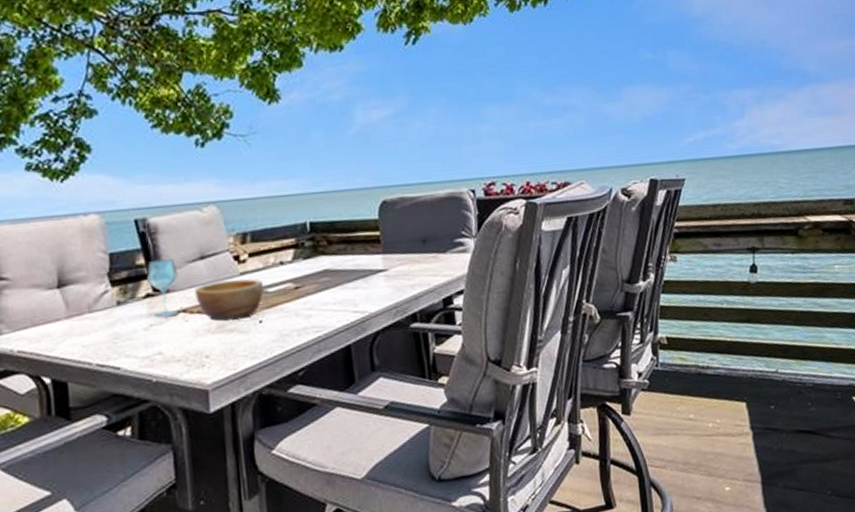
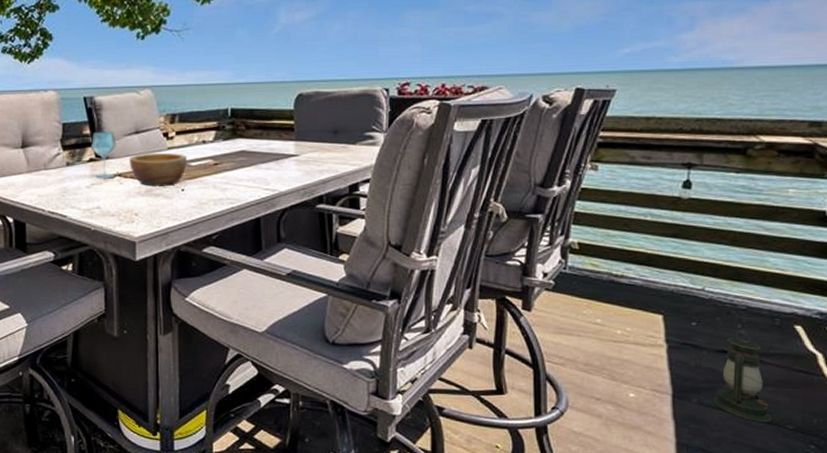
lantern: none [795,410,845,498] -> present [713,333,773,423]

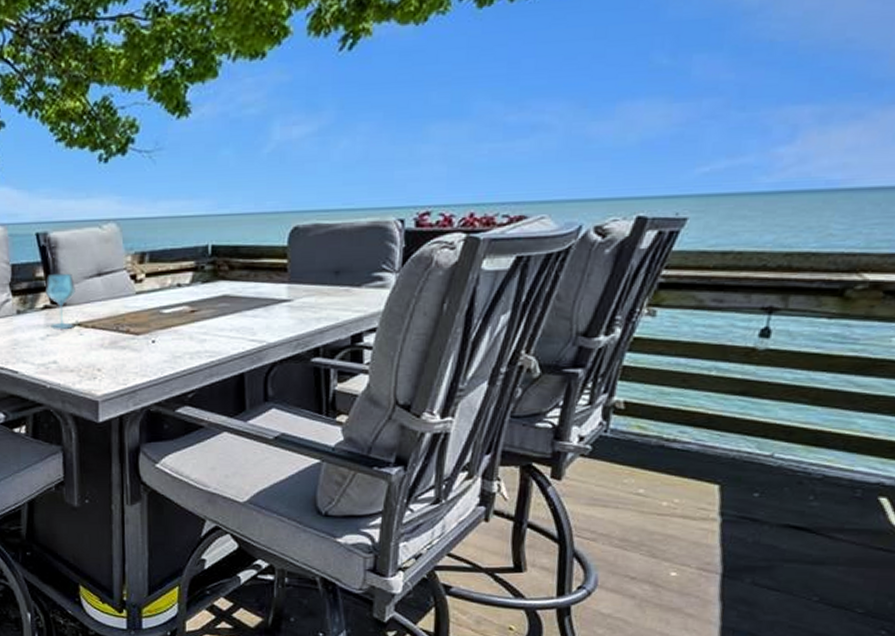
bowl: present [129,152,188,185] -> none [90,298,159,336]
lantern: present [713,333,773,423] -> none [769,505,840,606]

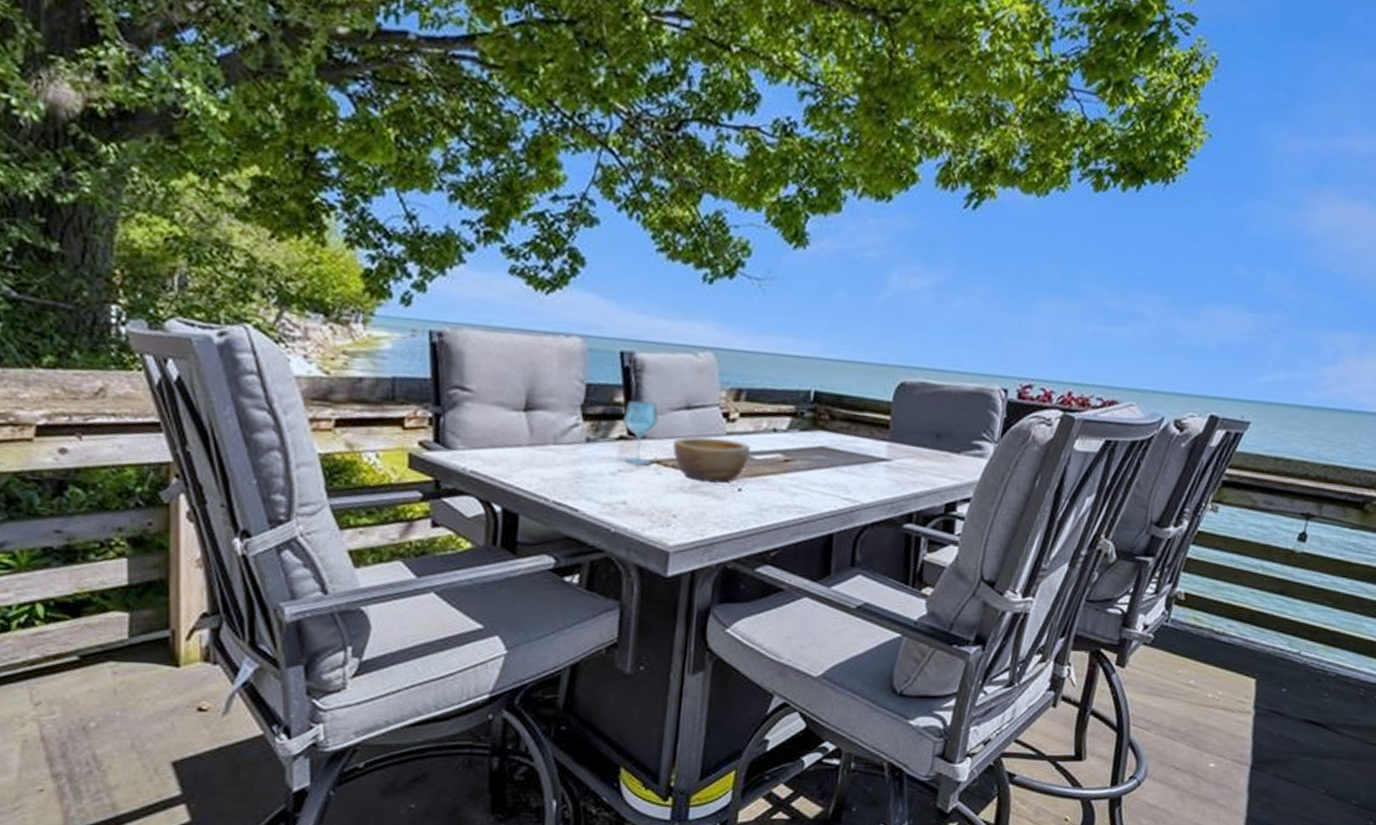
bowl: none [90,298,159,336] -> present [673,437,751,482]

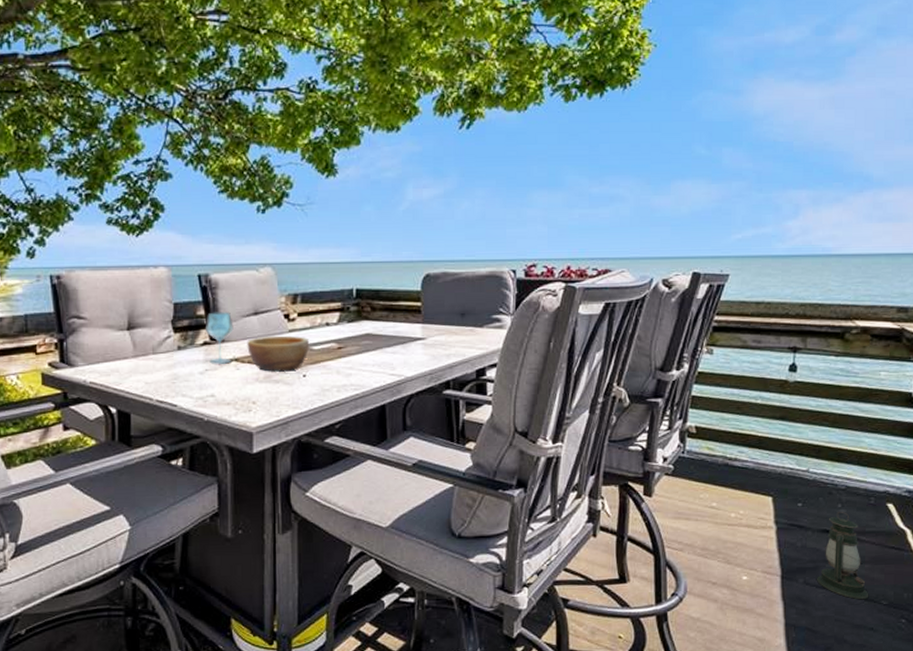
lantern: none [1288,701,1343,798] -> present [817,512,869,600]

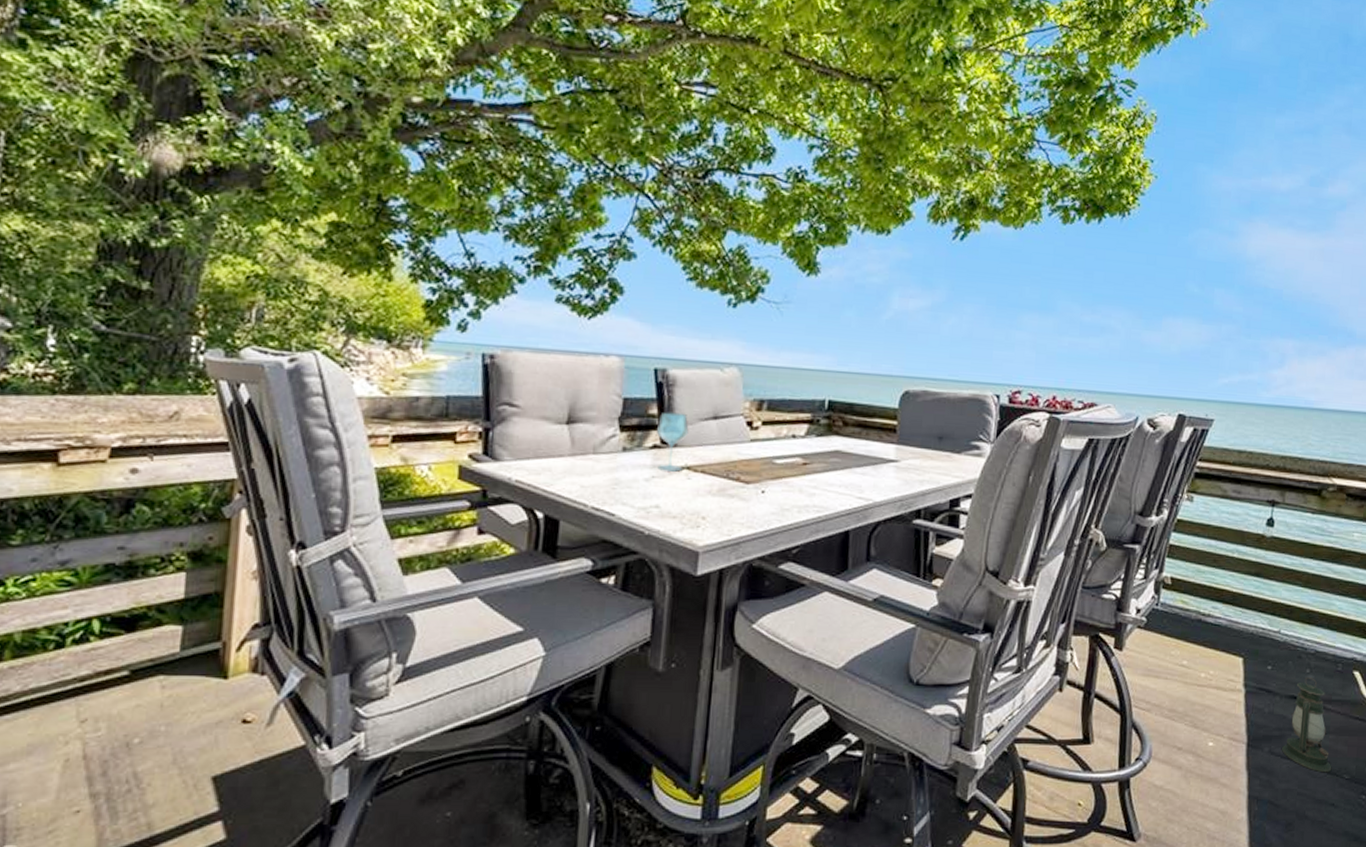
bowl: present [247,335,310,371] -> none [702,444,773,485]

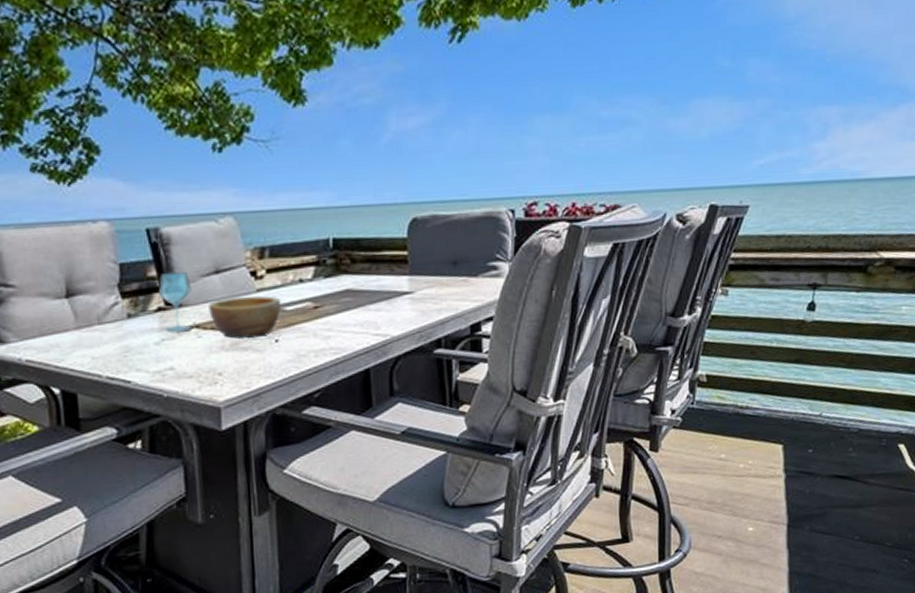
bowl: none [702,444,773,485] -> present [208,296,282,338]
lantern: present [1282,678,1332,773] -> none [823,455,874,543]

